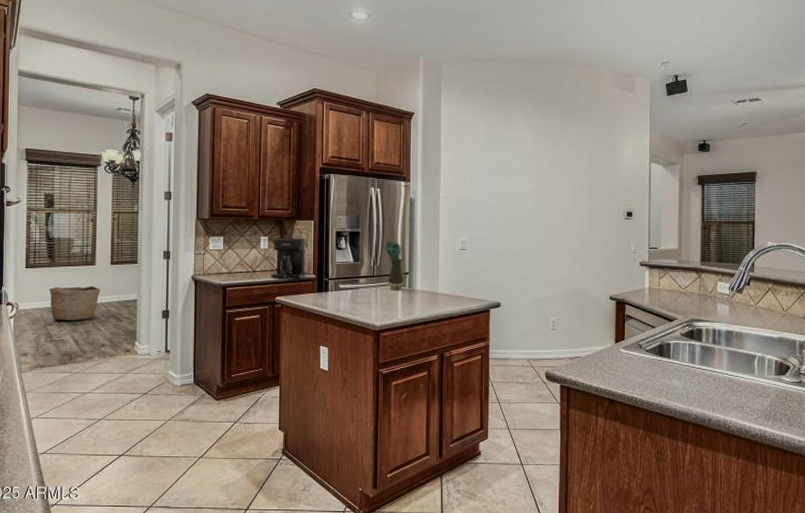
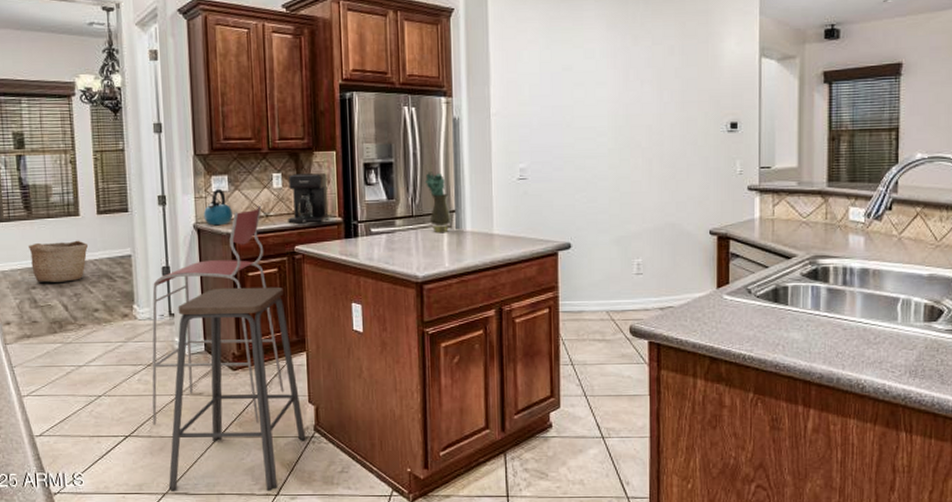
bar stool: none [144,262,259,447] -> present [152,205,284,425]
bar stool: none [153,330,275,506] -> present [168,286,306,491]
kettle: none [201,247,226,278] -> present [203,188,234,226]

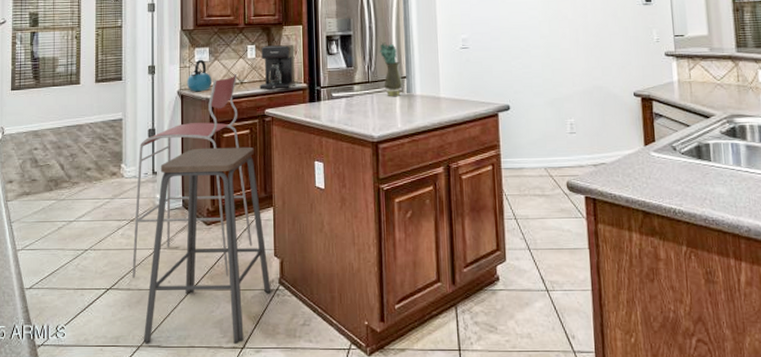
basket: present [29,240,88,283] -> none [35,106,85,144]

